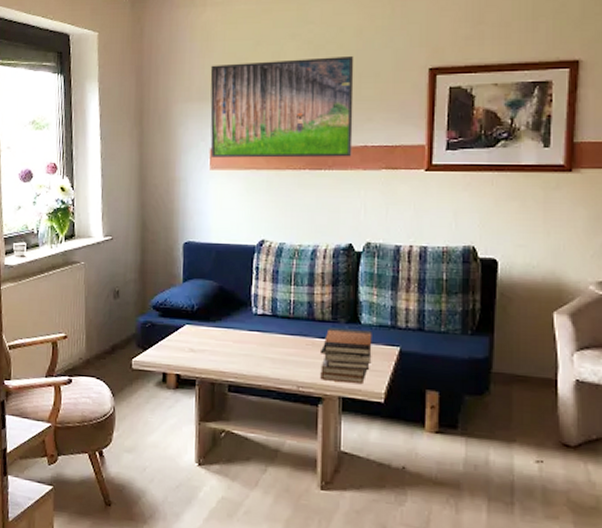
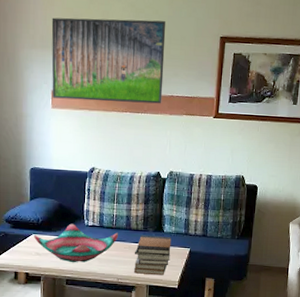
decorative bowl: none [188,311,298,364] -> present [34,223,119,263]

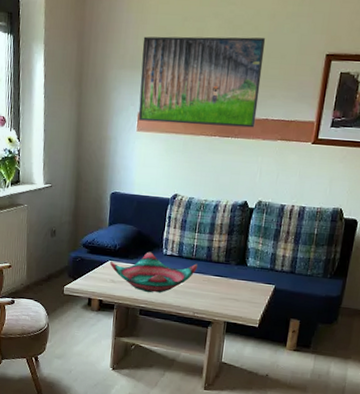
book stack: present [134,235,172,276] -> none [211,268,255,313]

